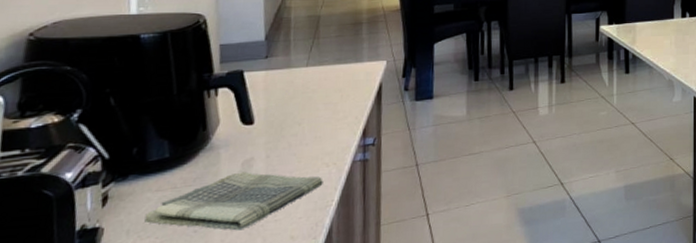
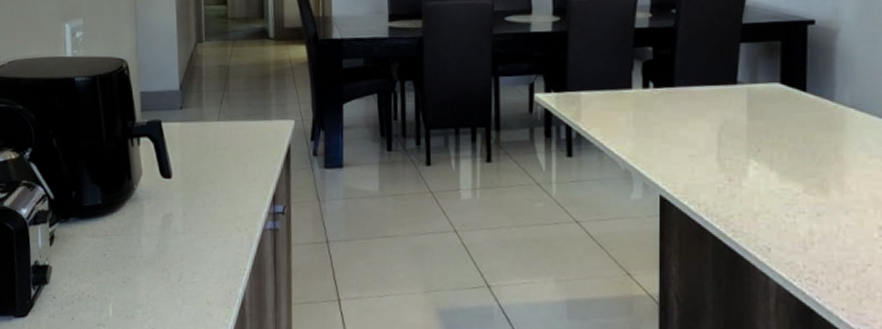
dish towel: present [144,171,323,231] -> none [83,227,236,288]

